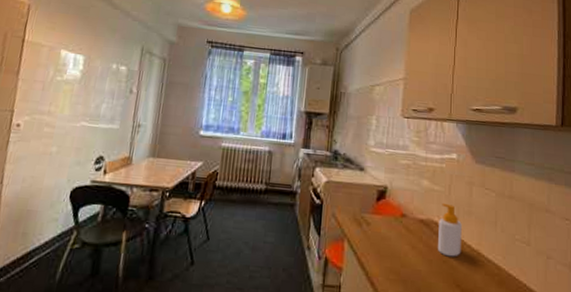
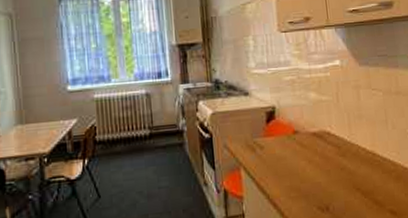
soap bottle: present [438,203,462,257] -> none [331,111,357,164]

